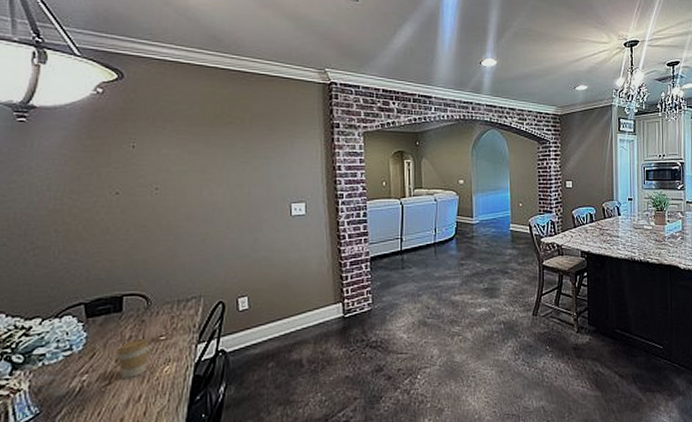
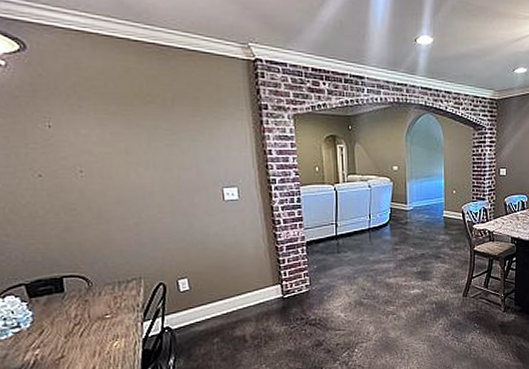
coffee cup: present [116,338,149,378] -> none [64,317,97,352]

